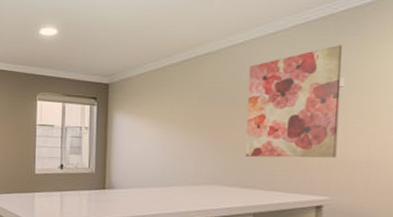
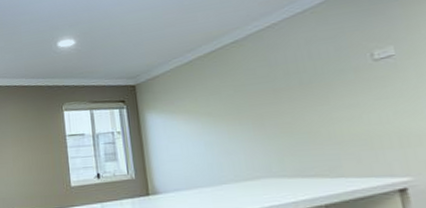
wall art: present [245,45,343,158] -> none [282,13,408,143]

